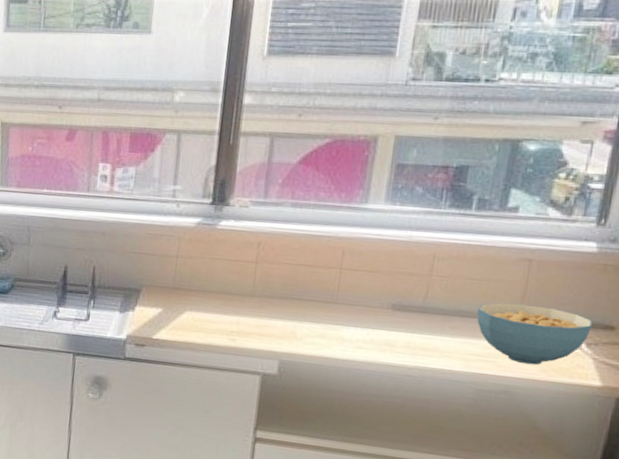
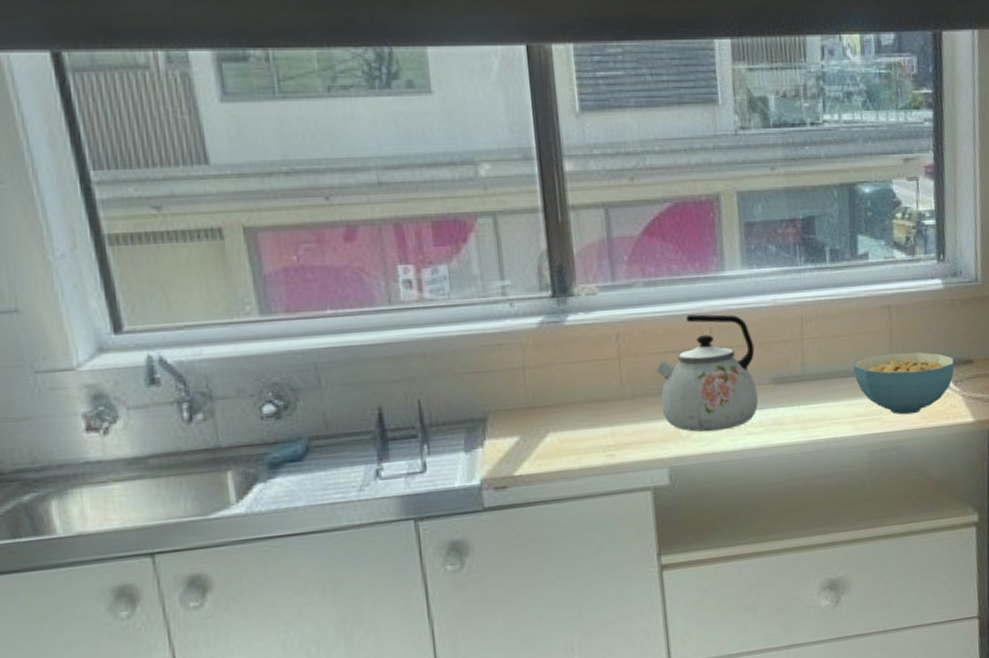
kettle: none [284,236,382,340] -> present [655,314,758,432]

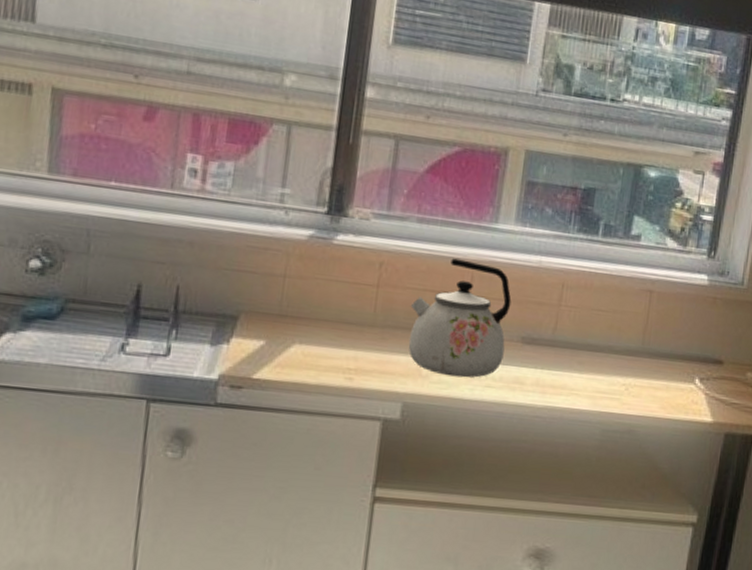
cereal bowl: present [853,352,955,415] -> none [603,335,705,402]

